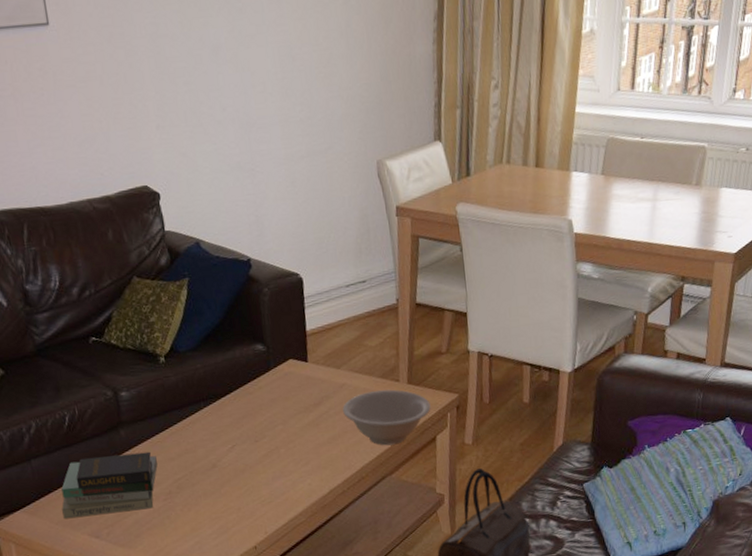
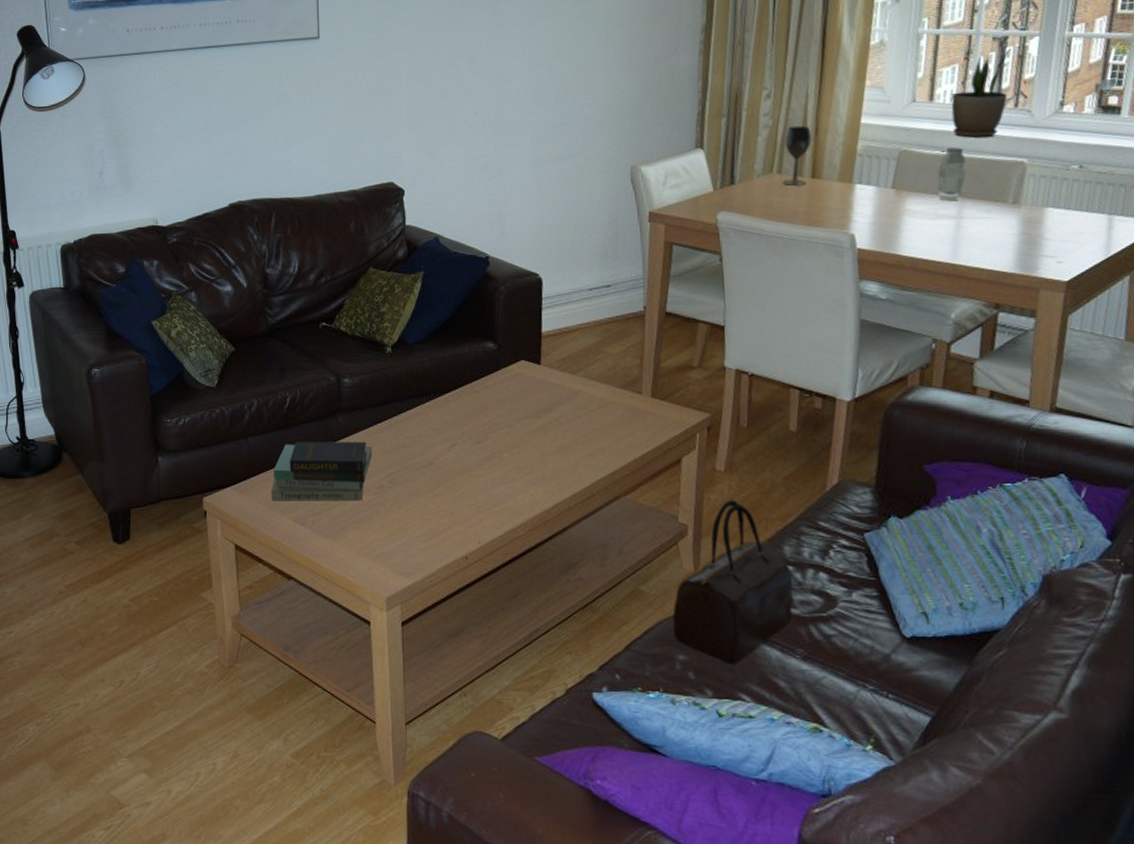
decorative bowl: present [342,389,431,446] -> none [575,401,677,462]
wine glass: none [511,115,535,176] -> present [783,125,812,187]
vase: none [637,134,661,186] -> present [937,147,967,202]
potted plant: none [648,37,697,125] -> present [951,49,1011,138]

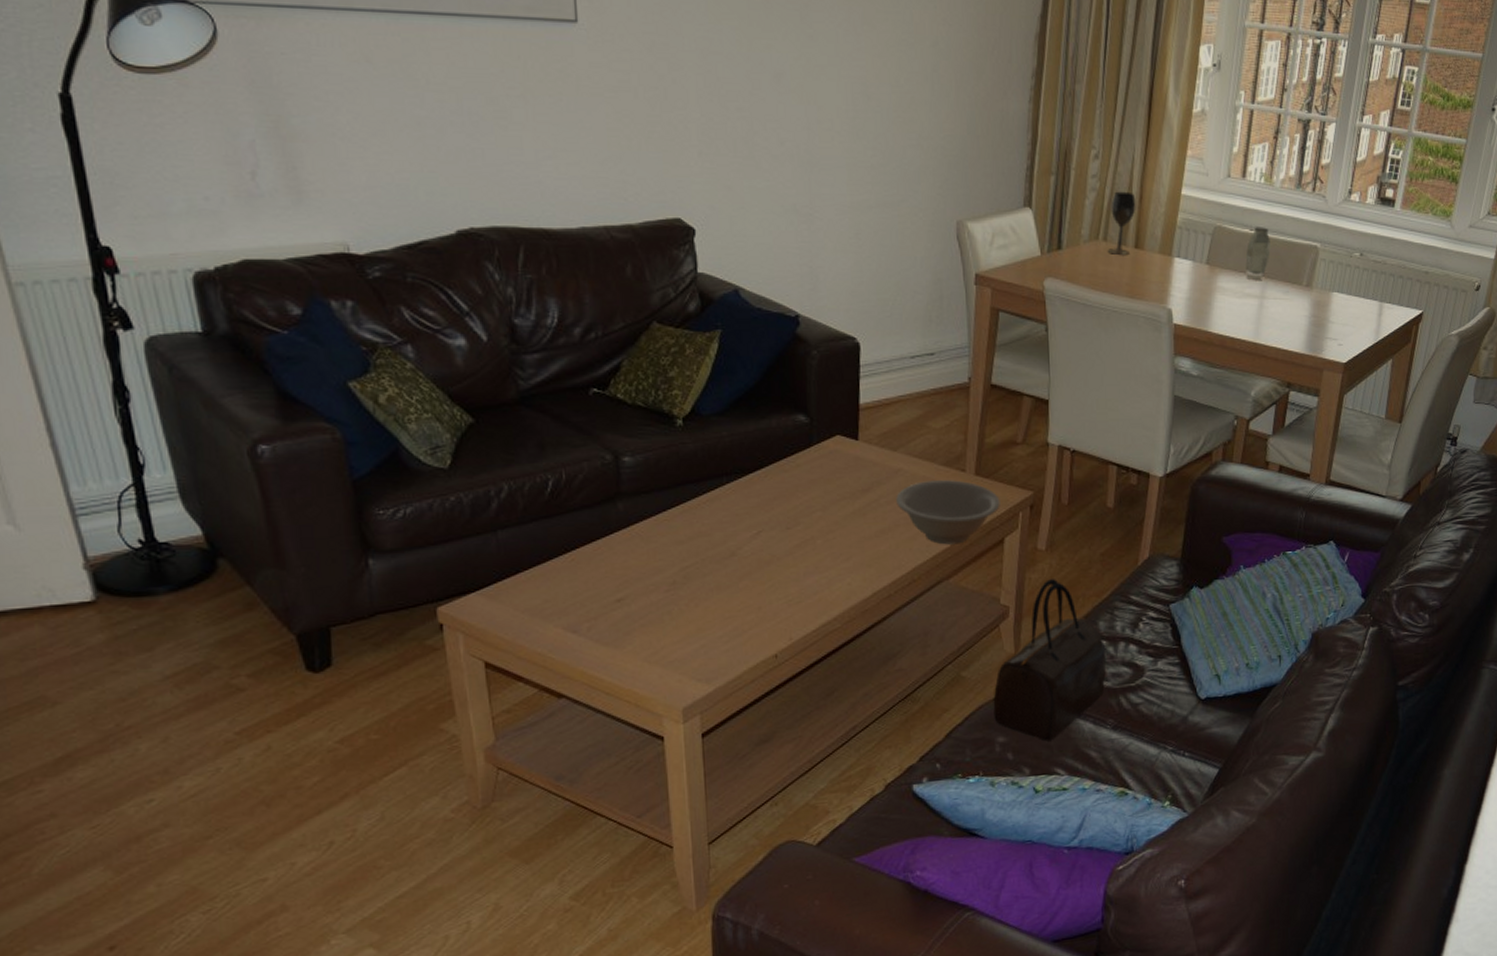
books: present [271,441,372,502] -> none [531,531,661,607]
decorative bowl: none [575,401,677,462] -> present [896,480,1000,545]
potted plant: present [951,49,1011,138] -> none [1260,132,1313,219]

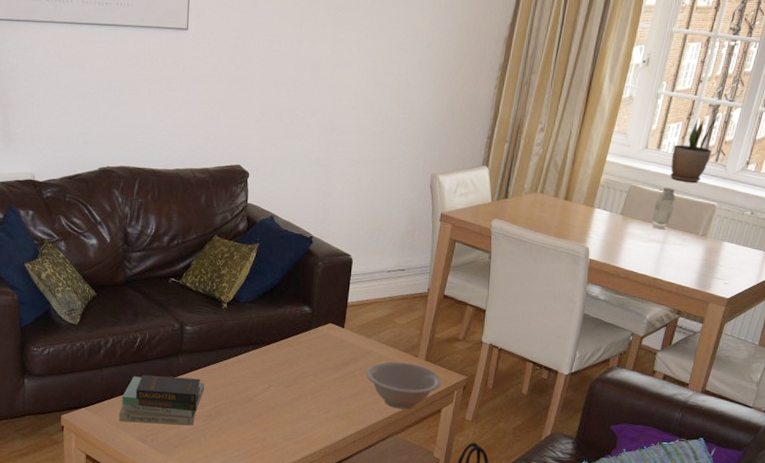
books: none [531,531,661,607] -> present [119,374,204,426]
wine glass: present [1108,191,1136,256] -> none [543,156,570,206]
potted plant: none [1260,132,1313,219] -> present [670,115,721,182]

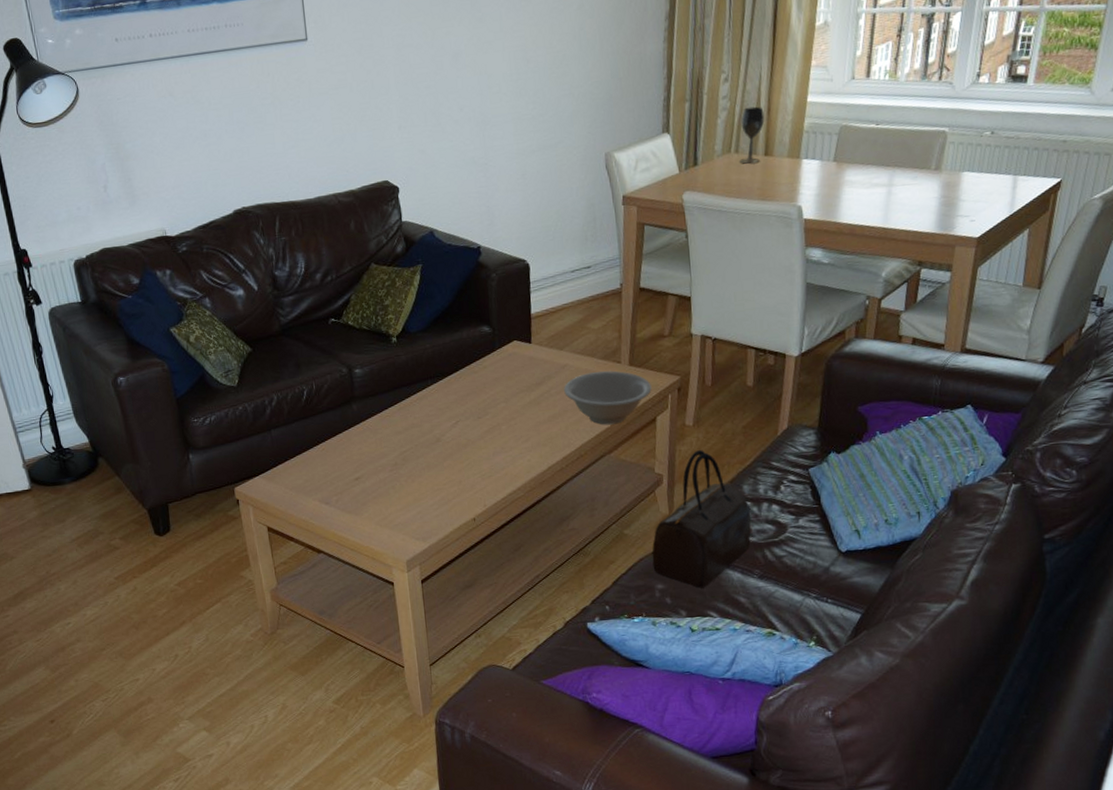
books: present [119,374,204,426] -> none [296,425,386,486]
wine glass: none [543,156,570,206] -> present [740,106,765,165]
vase: present [652,187,675,230] -> none [872,120,897,172]
potted plant: present [670,115,721,182] -> none [885,24,937,111]

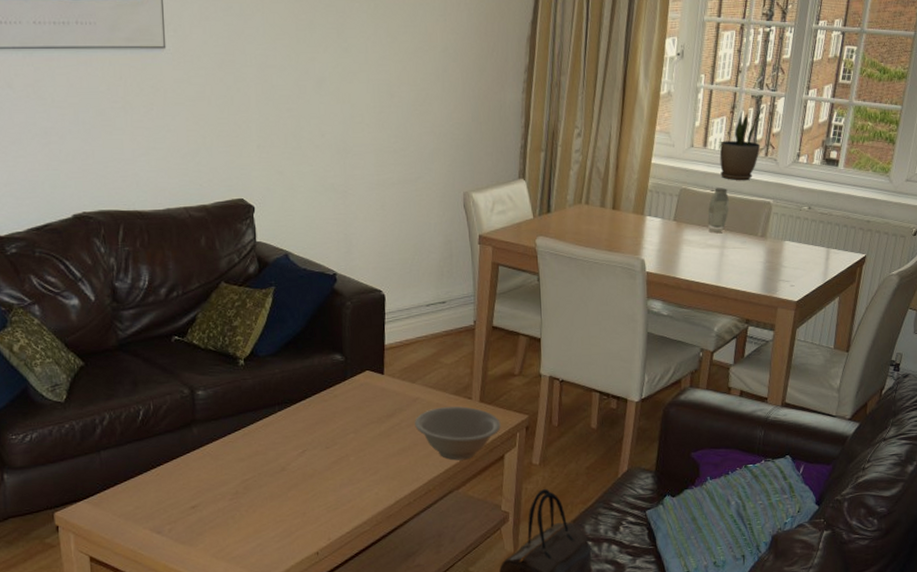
wine glass: present [740,106,765,165] -> none [590,162,613,216]
vase: none [872,120,897,172] -> present [707,188,729,234]
potted plant: none [885,24,937,111] -> present [719,106,765,180]

